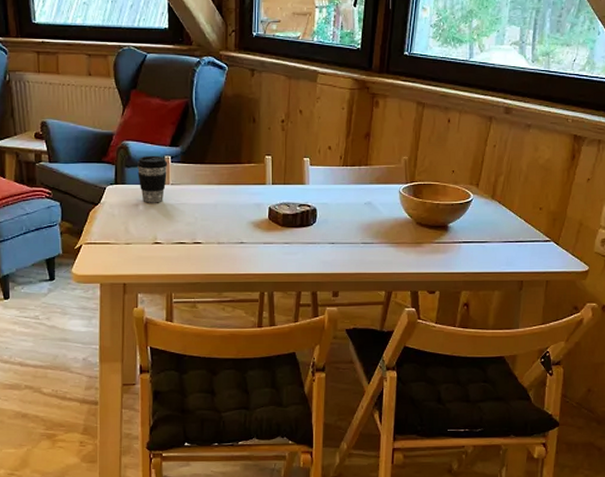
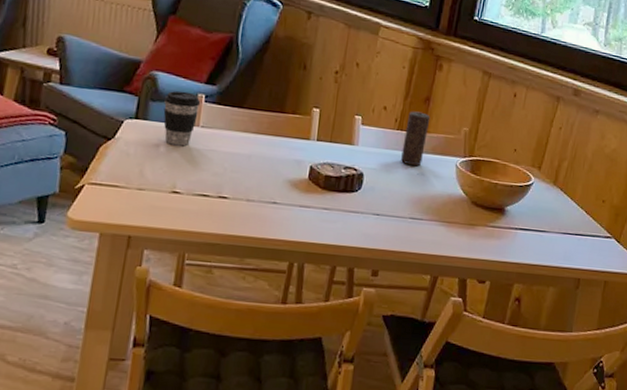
candle: none [349,147,372,197] -> present [401,111,431,167]

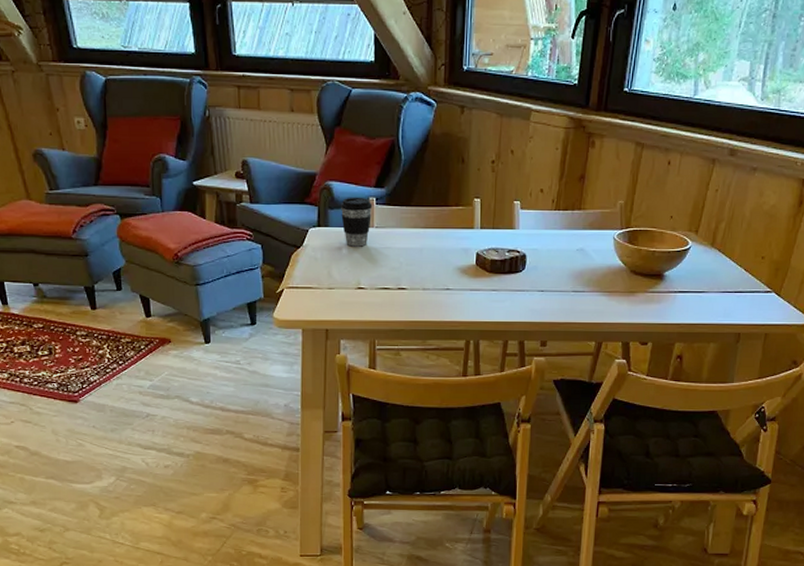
candle: present [401,111,431,167] -> none [560,190,586,243]

